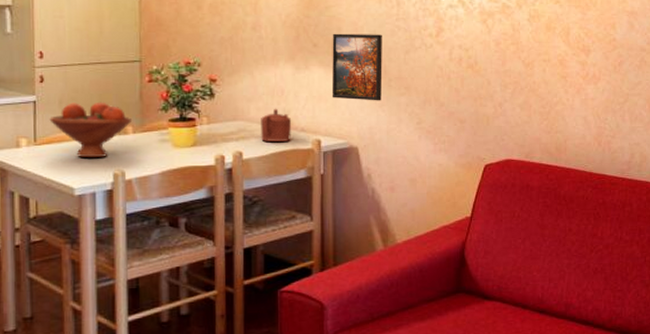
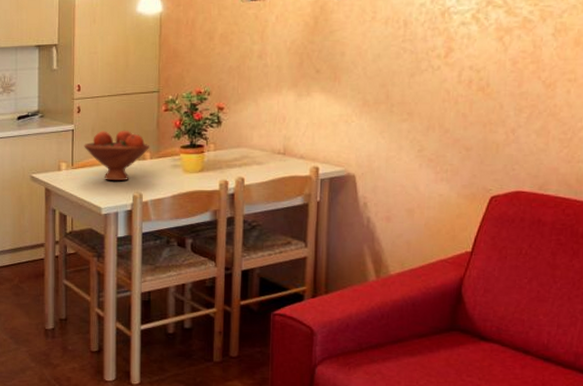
teapot: present [260,108,292,141] -> none [261,135,292,168]
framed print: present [331,33,383,101] -> none [331,57,387,128]

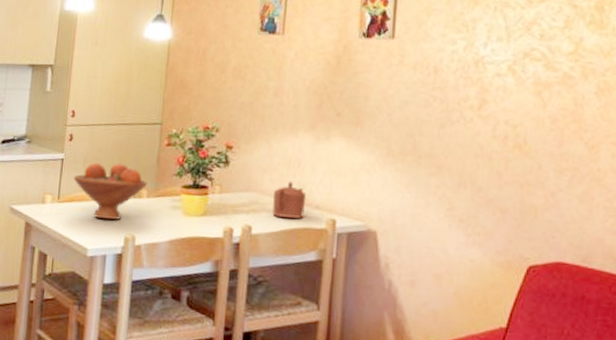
teapot: none [261,135,292,168] -> present [271,181,306,219]

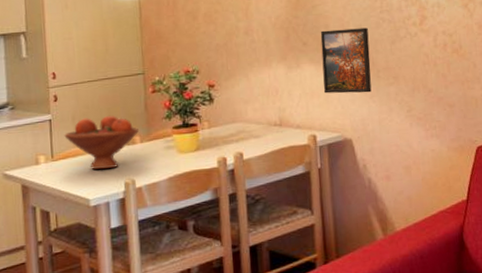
teapot: present [271,181,306,219] -> none [258,107,288,141]
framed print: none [352,102,414,181] -> present [320,27,372,94]

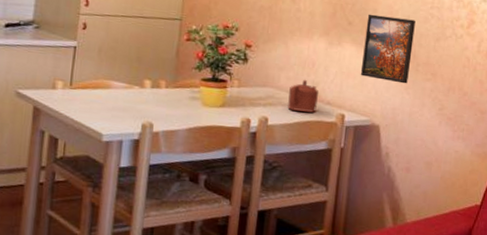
fruit bowl: present [64,115,139,170] -> none [87,52,166,108]
teapot: none [258,107,288,141] -> present [287,79,318,113]

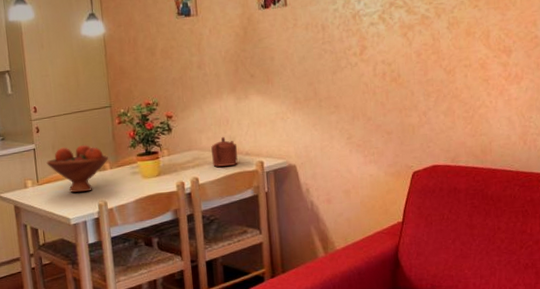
fruit bowl: none [87,52,166,108] -> present [46,144,108,193]
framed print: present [360,14,416,84] -> none [266,59,314,123]

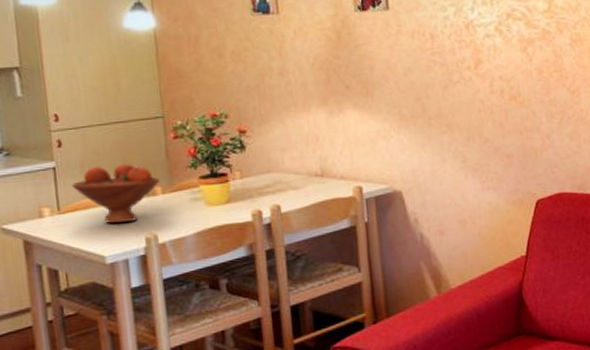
teapot: present [211,136,238,167] -> none [297,156,331,193]

